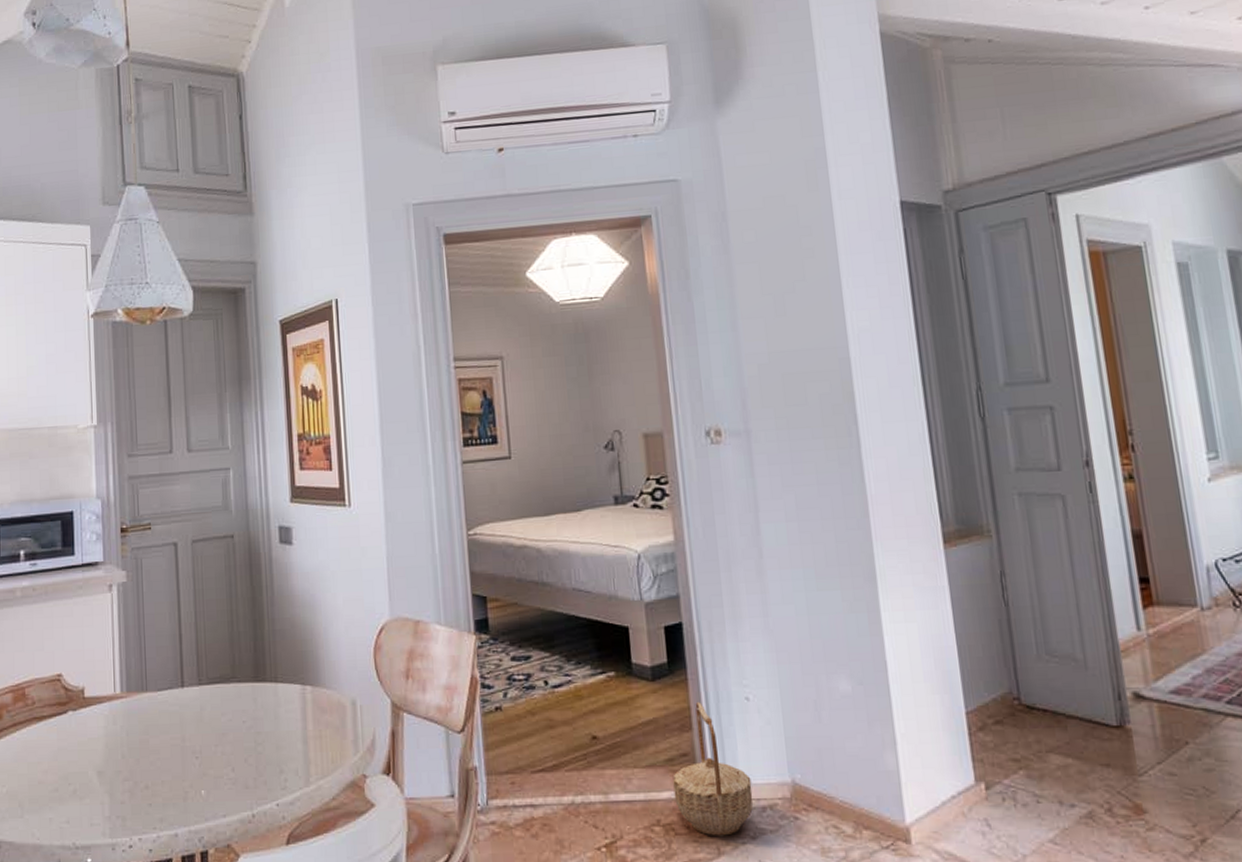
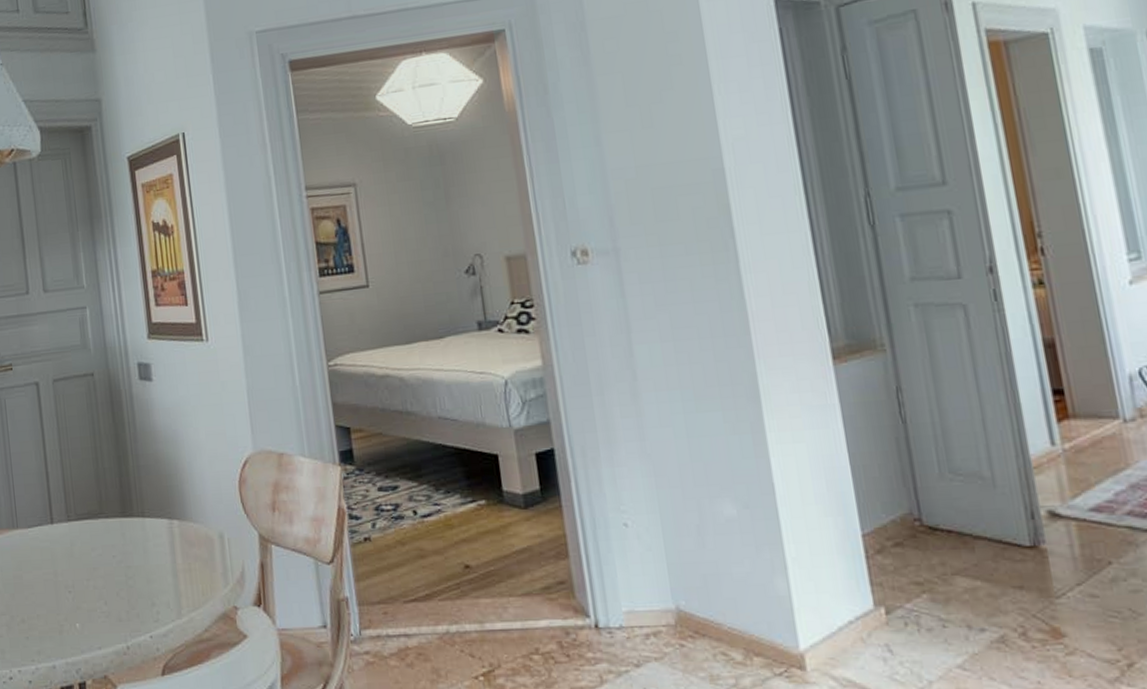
basket: present [673,702,753,836] -> none [550,529,635,664]

